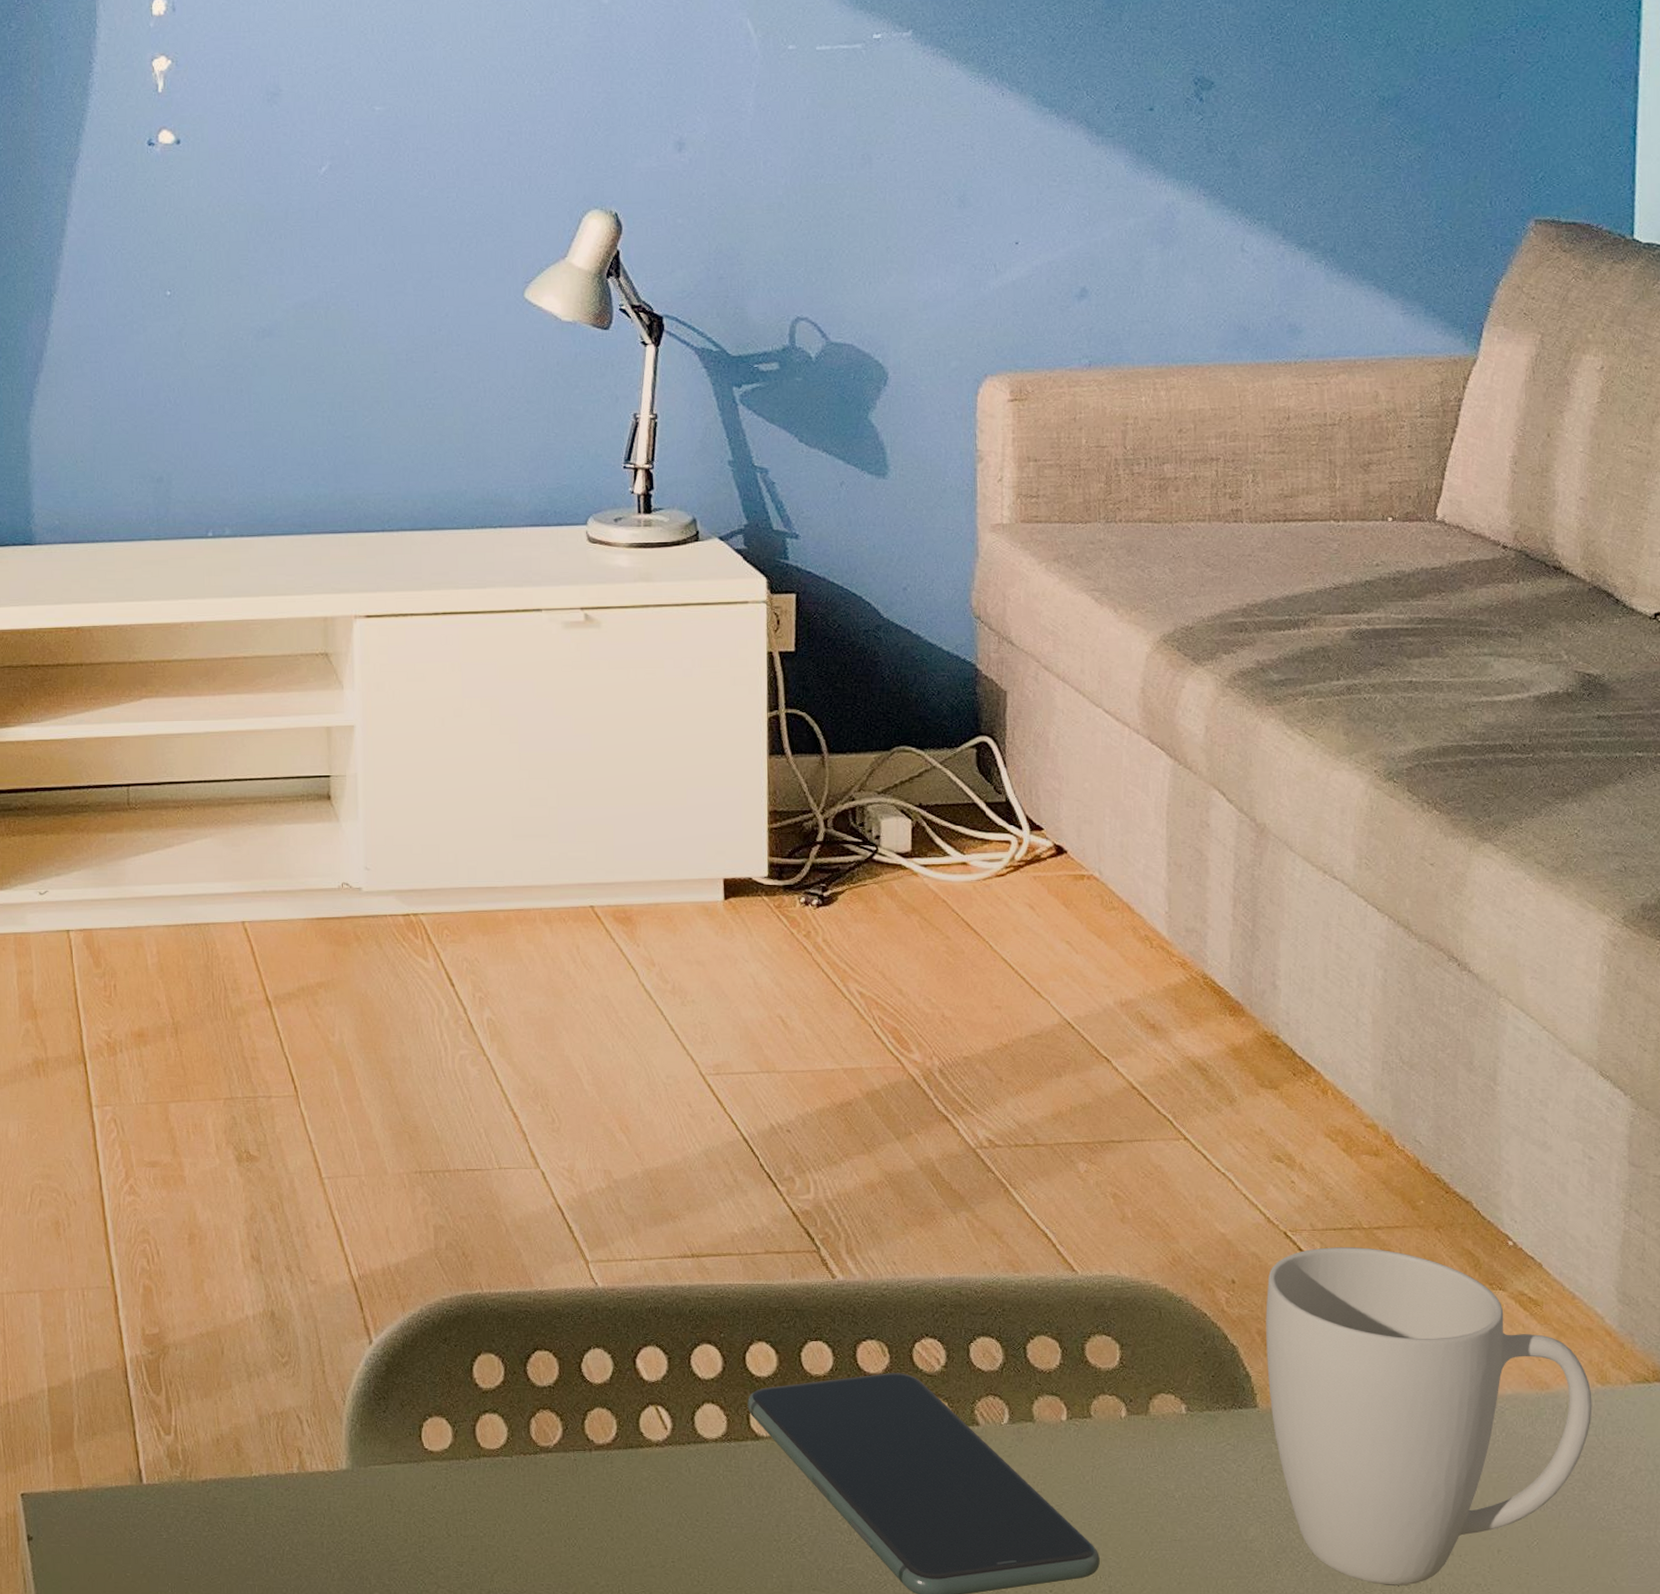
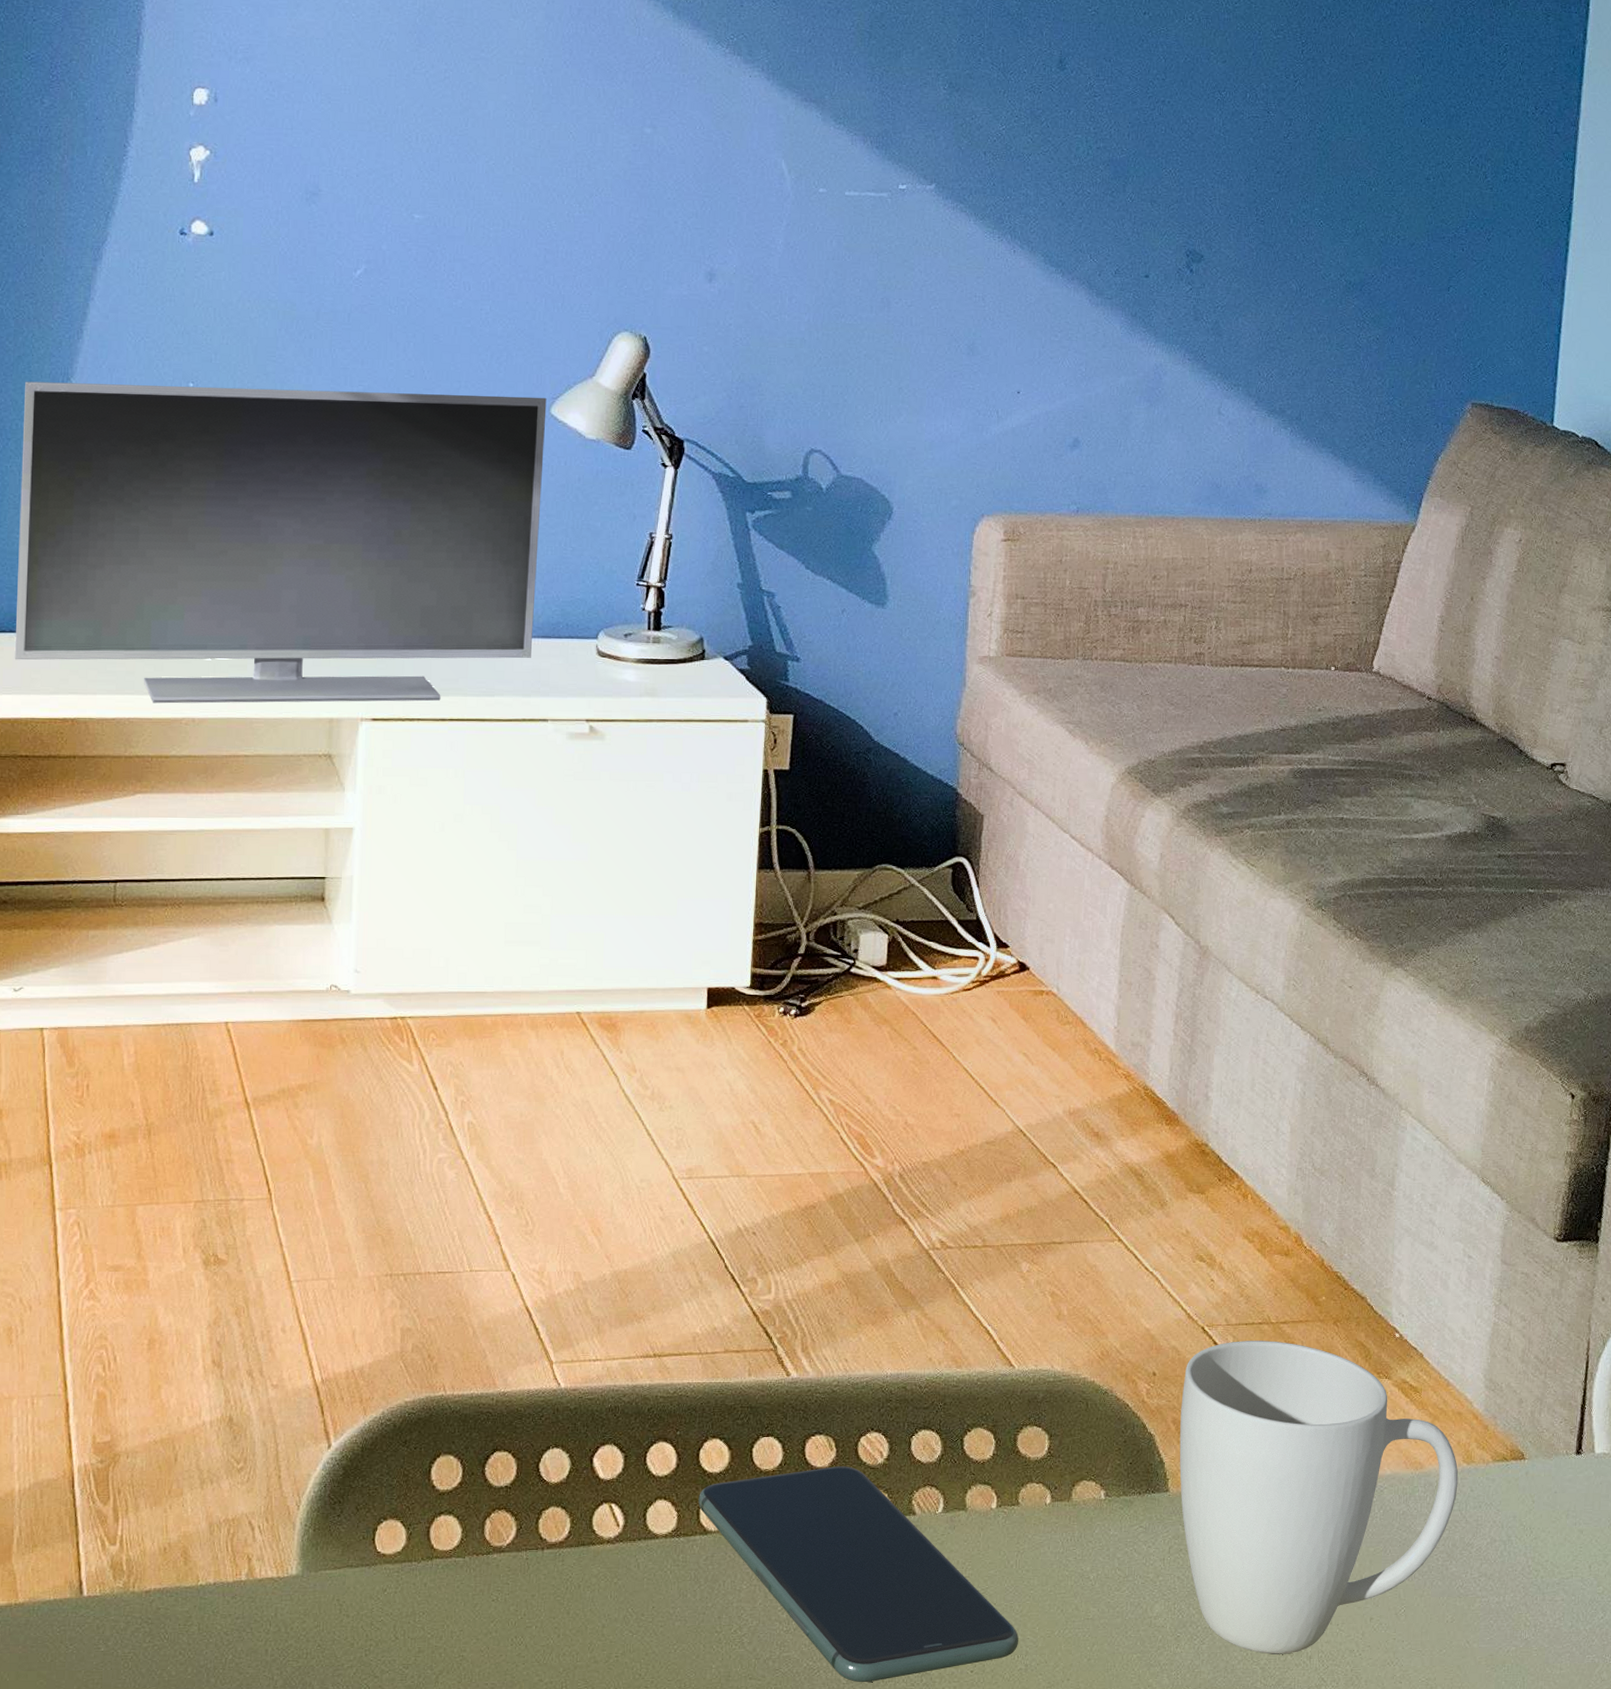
television: none [11,282,521,609] -> present [14,381,547,704]

